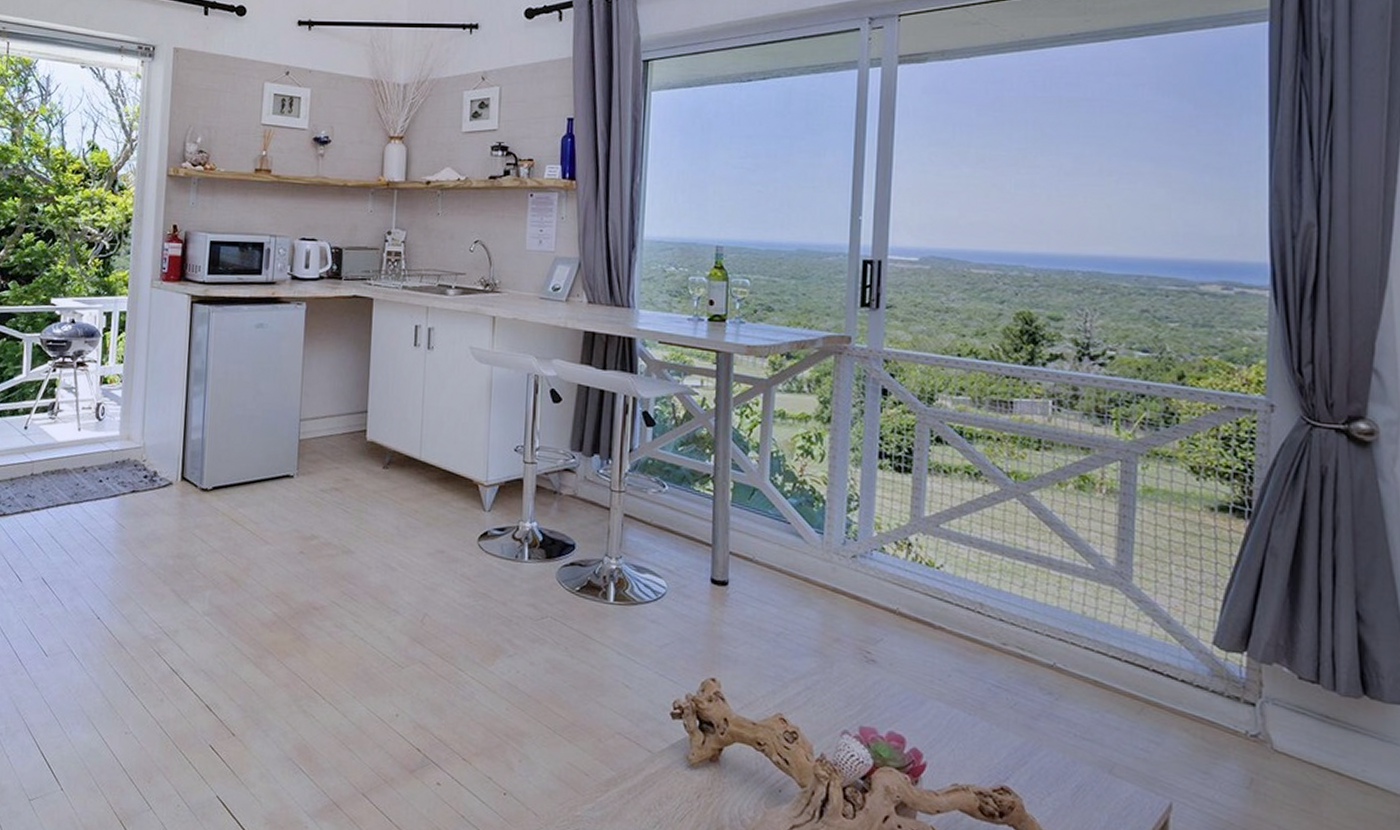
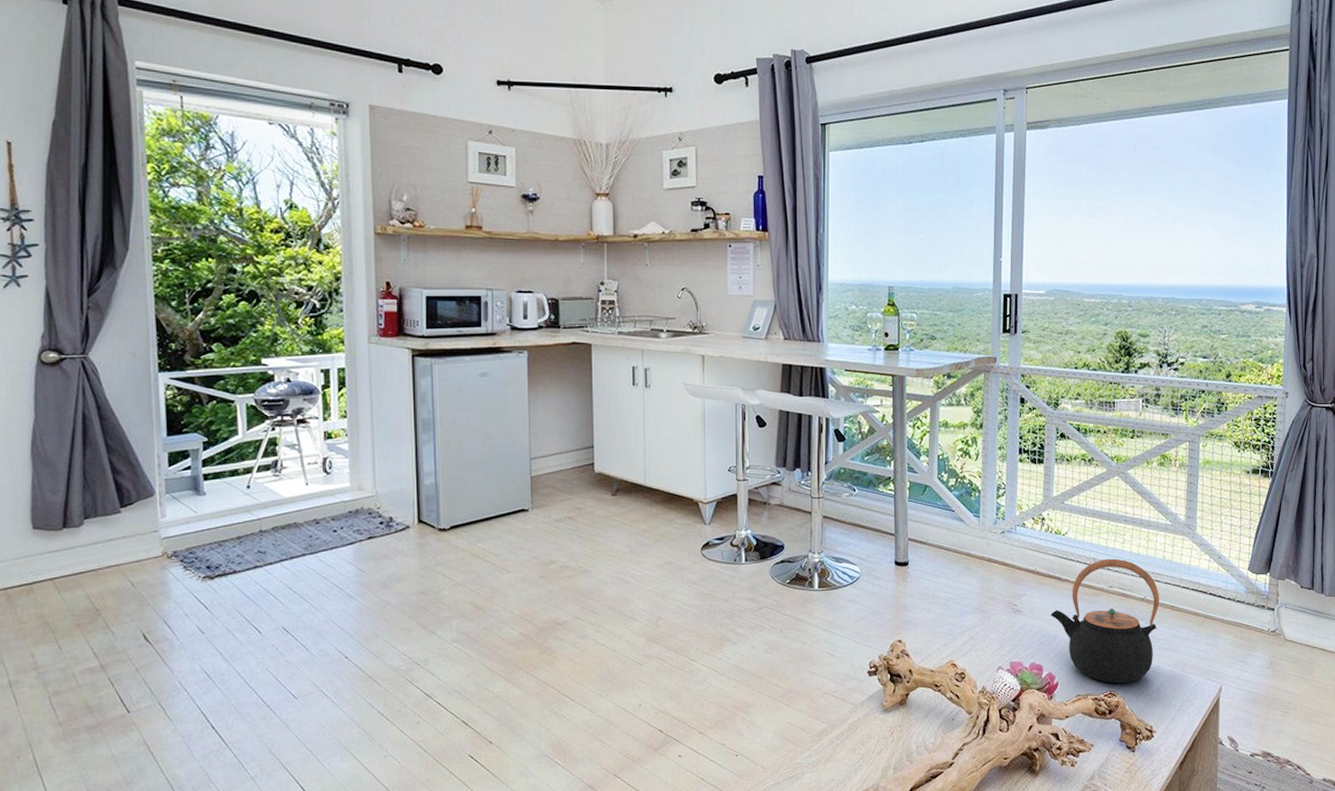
teapot: none [918,605,1077,779] -> present [1051,558,1160,684]

